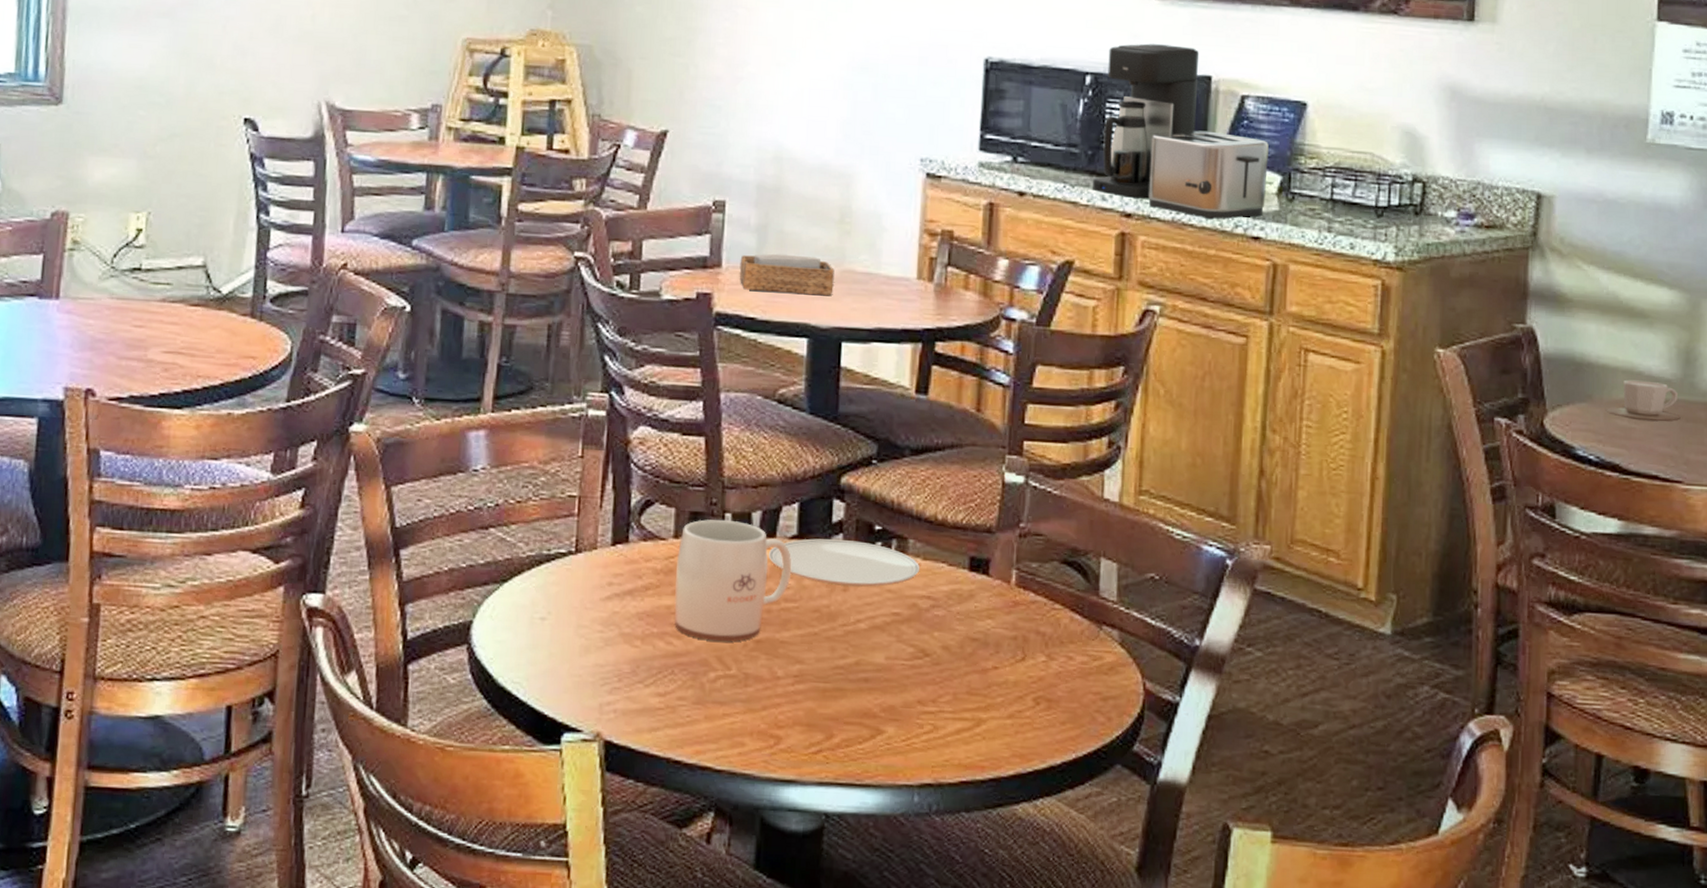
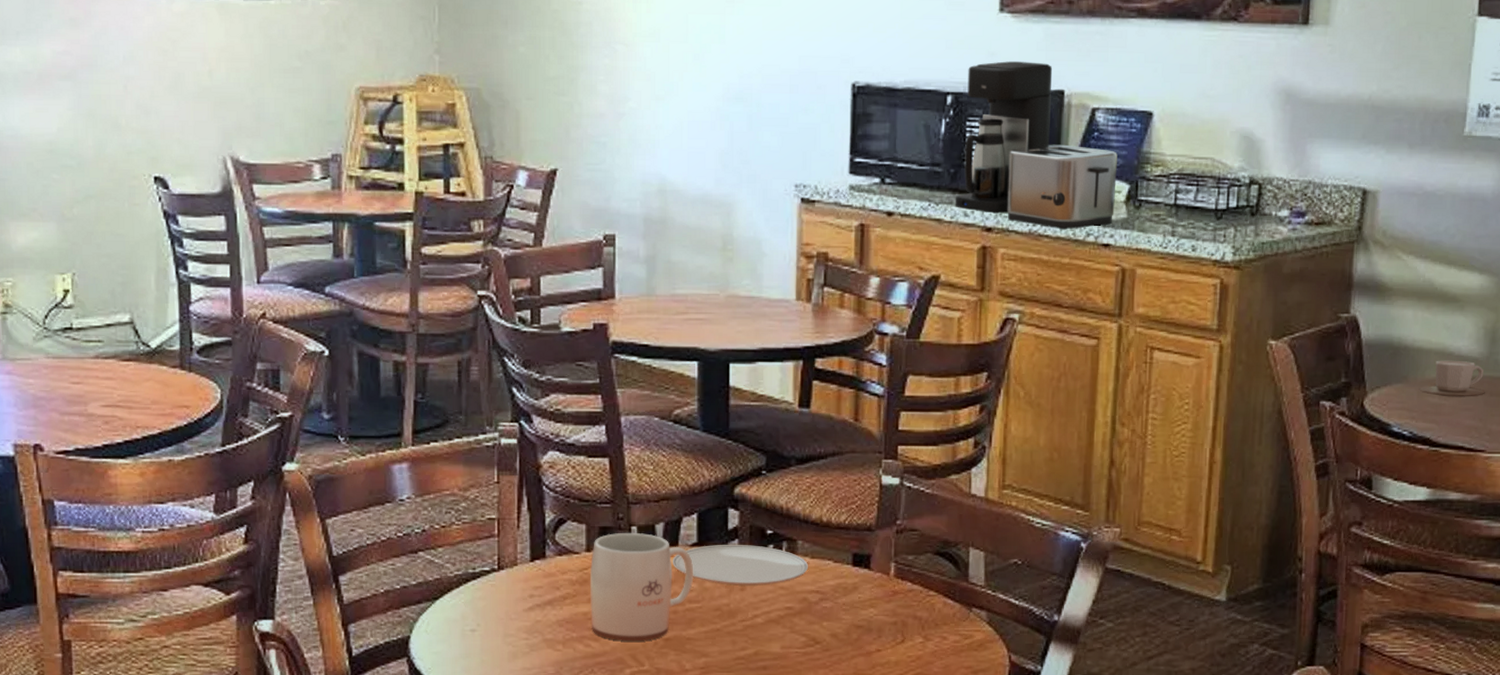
napkin holder: present [739,253,835,296] -> none [632,283,720,321]

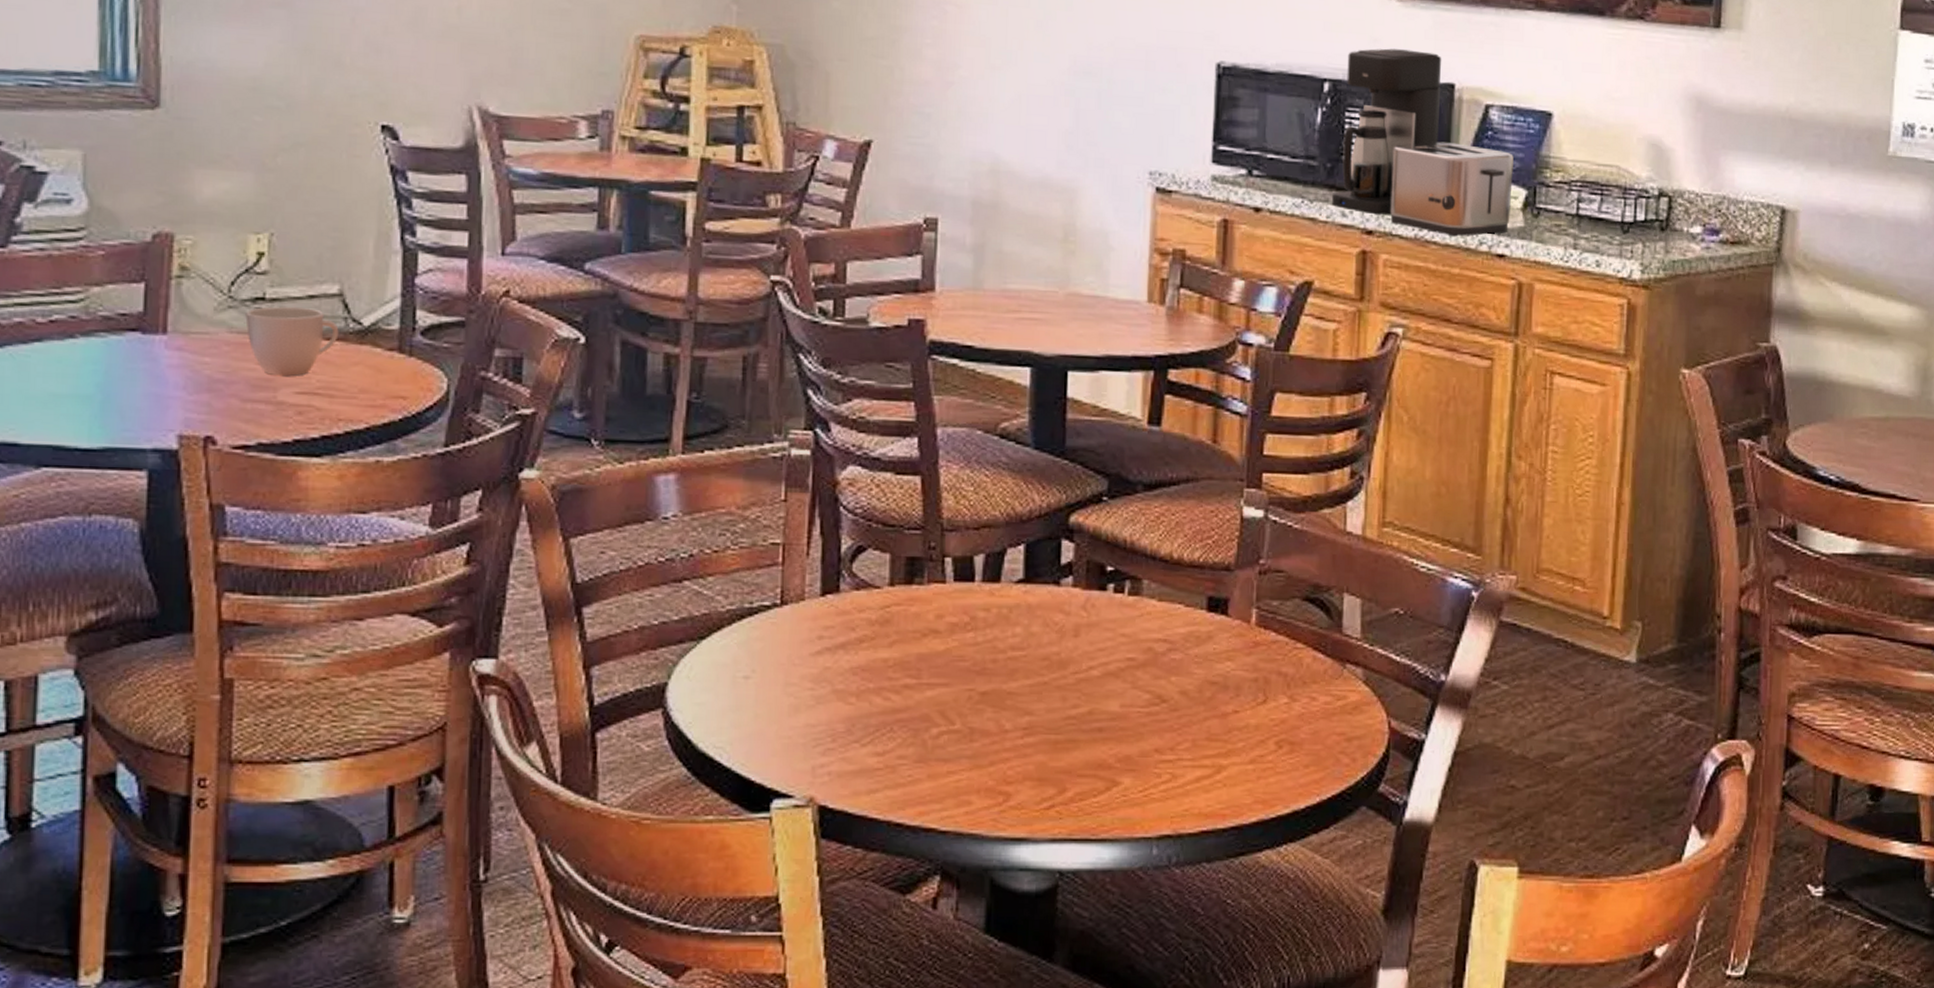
cup: none [58,335,132,393] -> present [245,306,339,377]
mug: present [589,532,694,642] -> none [891,564,1019,695]
plate: present [672,544,809,586] -> none [992,581,1156,632]
cup: present [1419,360,1485,397] -> none [1846,398,1918,440]

